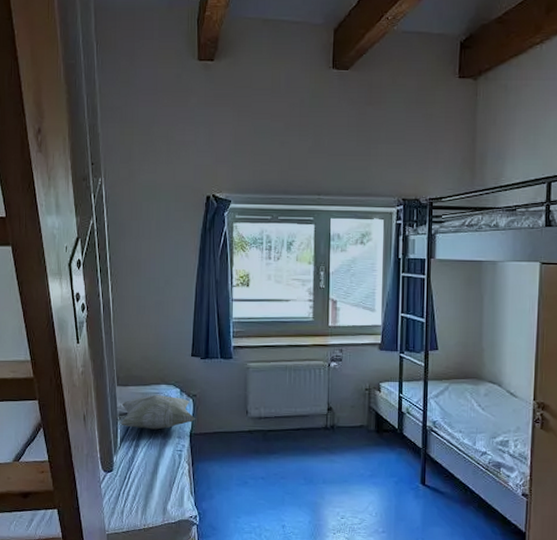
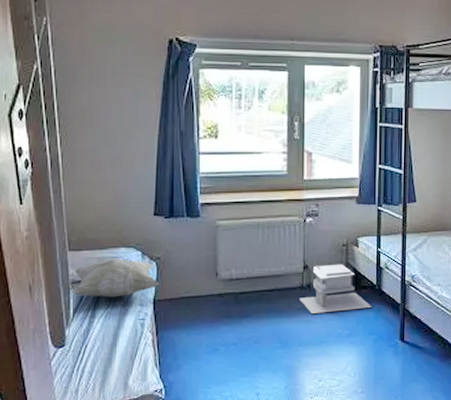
architectural model: none [323,407,394,454] -> present [299,264,372,313]

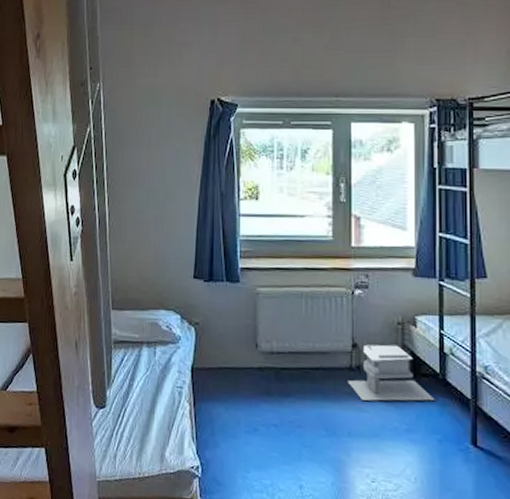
decorative pillow: present [73,259,160,298] -> none [114,321,199,362]

